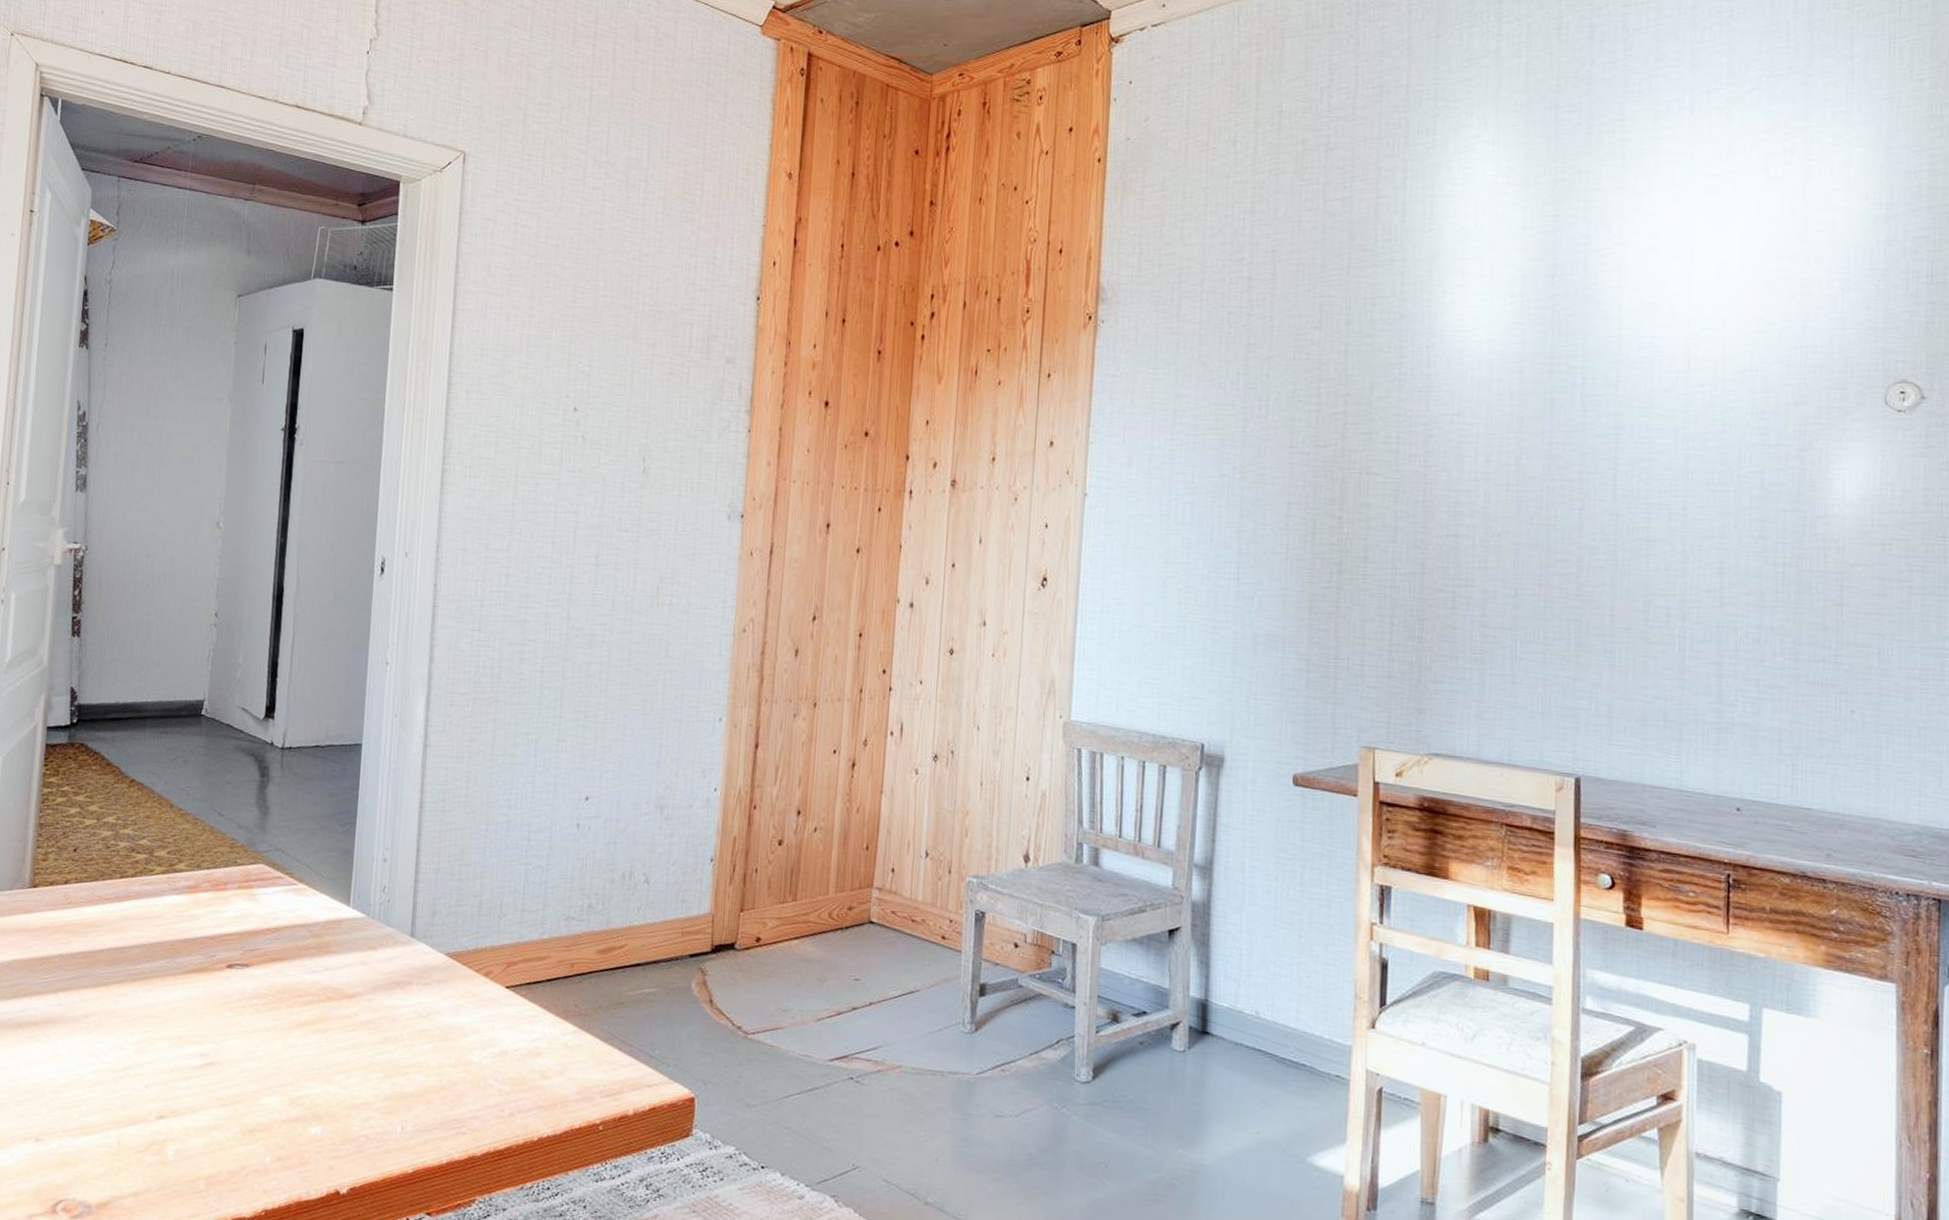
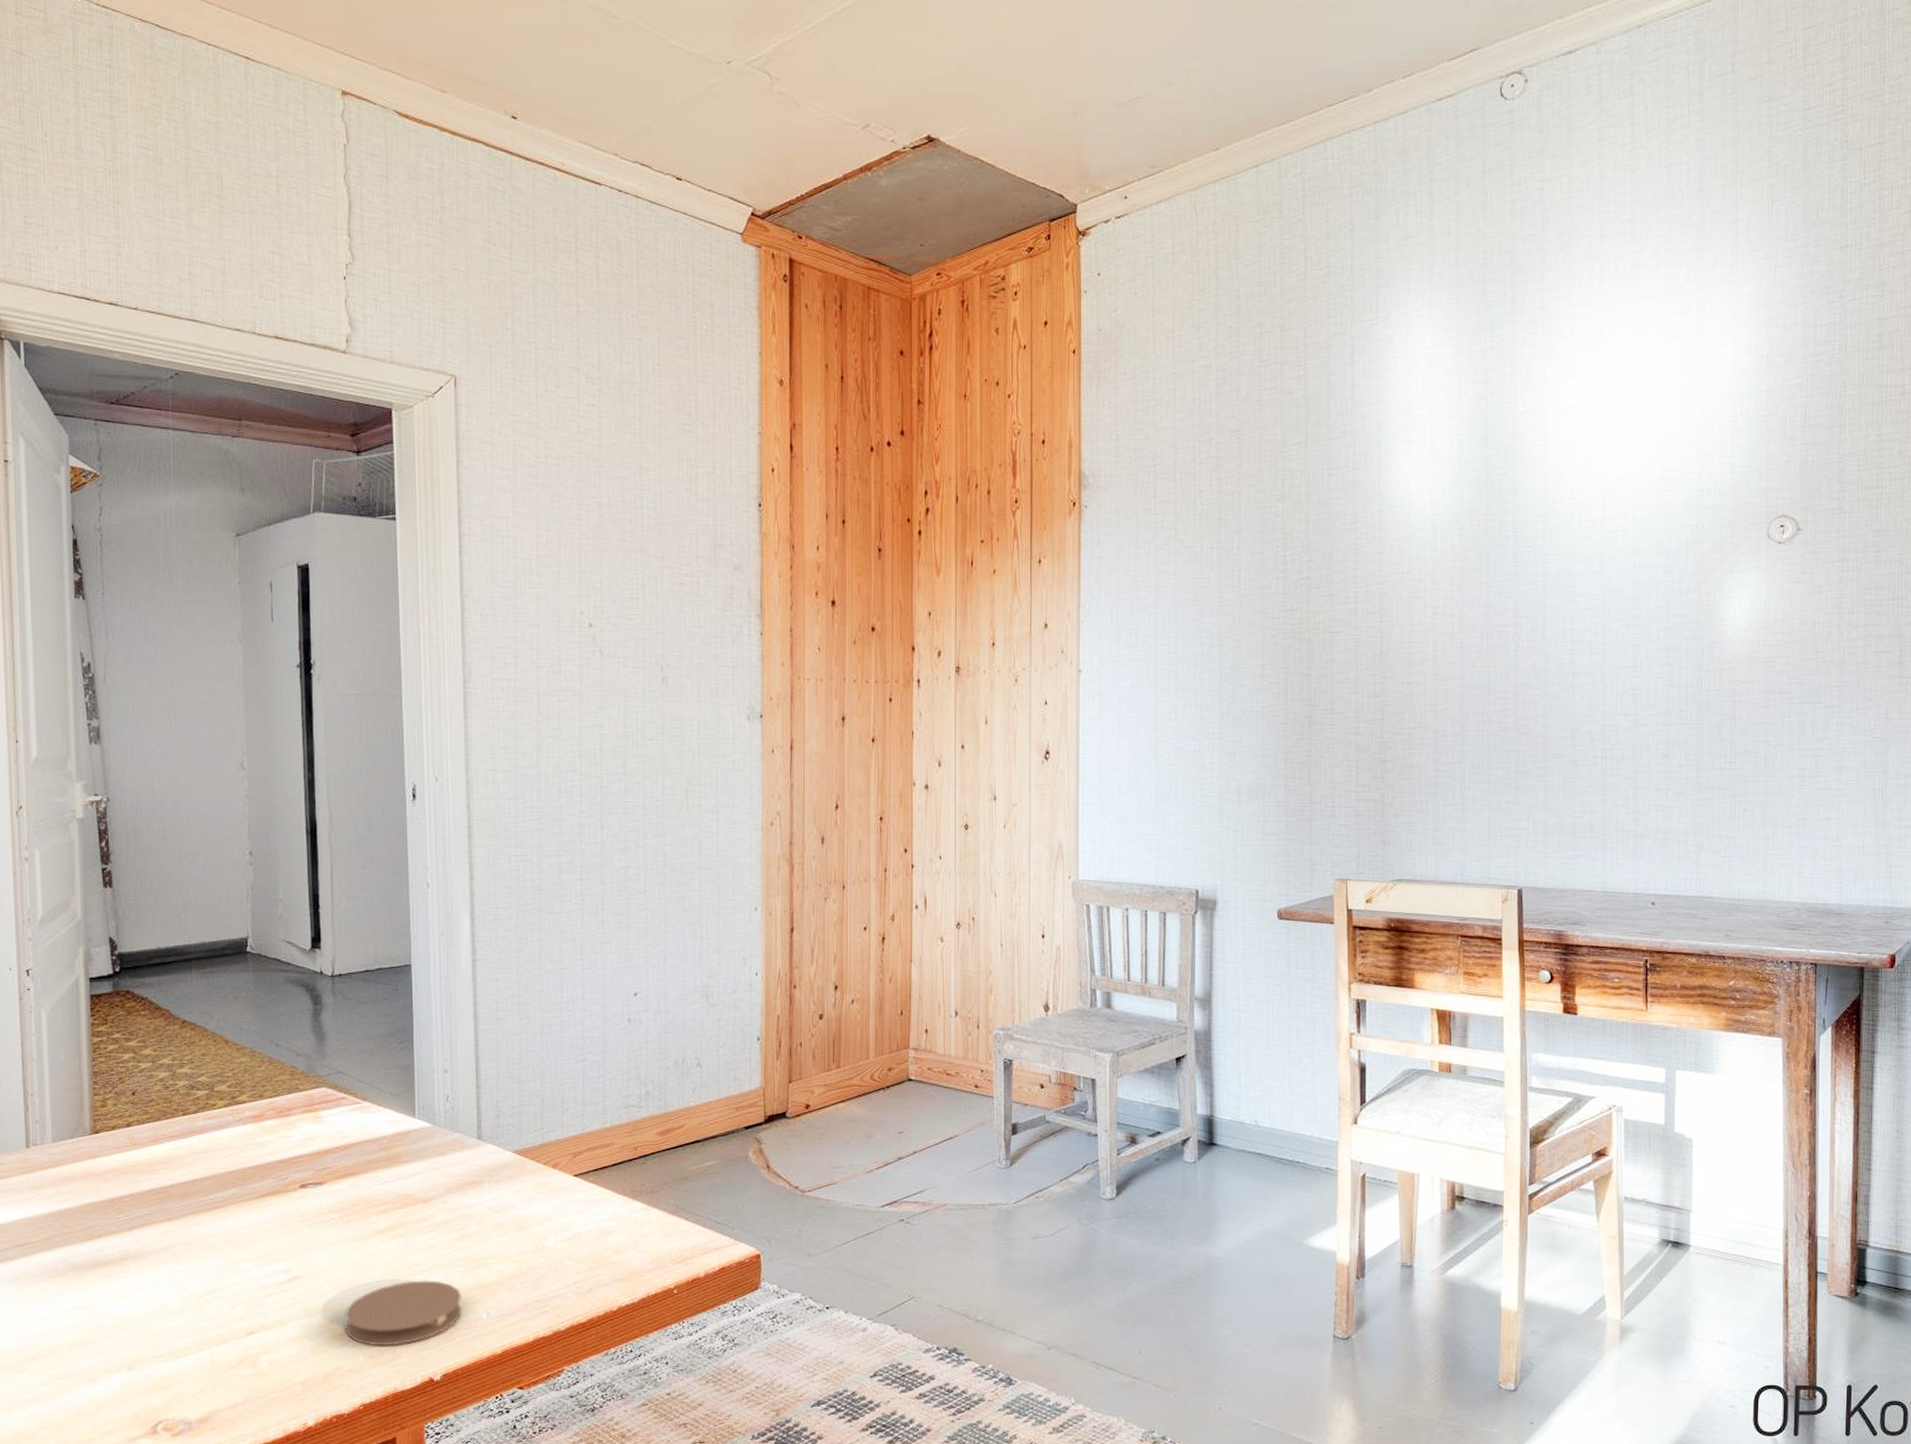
coaster: none [255,1081,377,1151] -> present [344,1280,462,1346]

